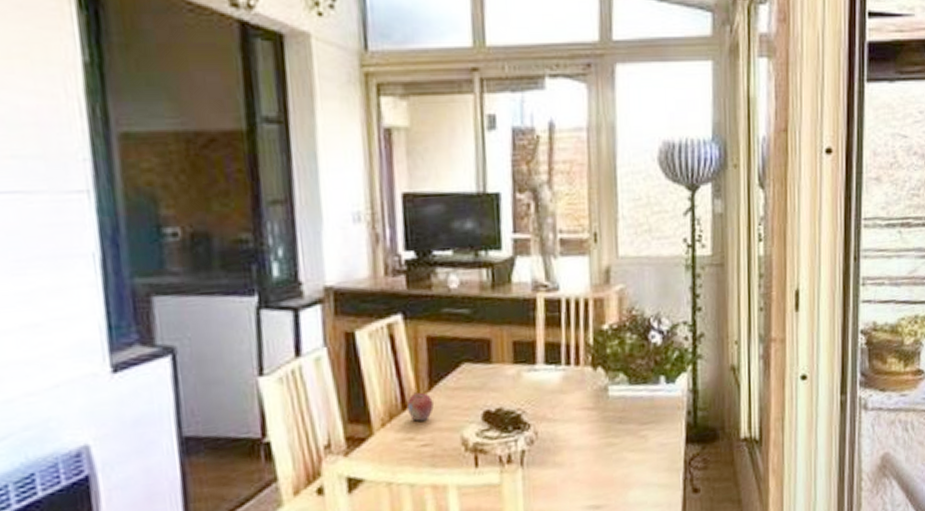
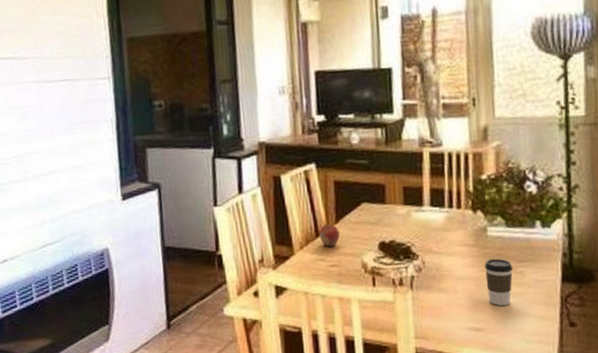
coffee cup: none [605,422,635,477] -> present [485,258,513,306]

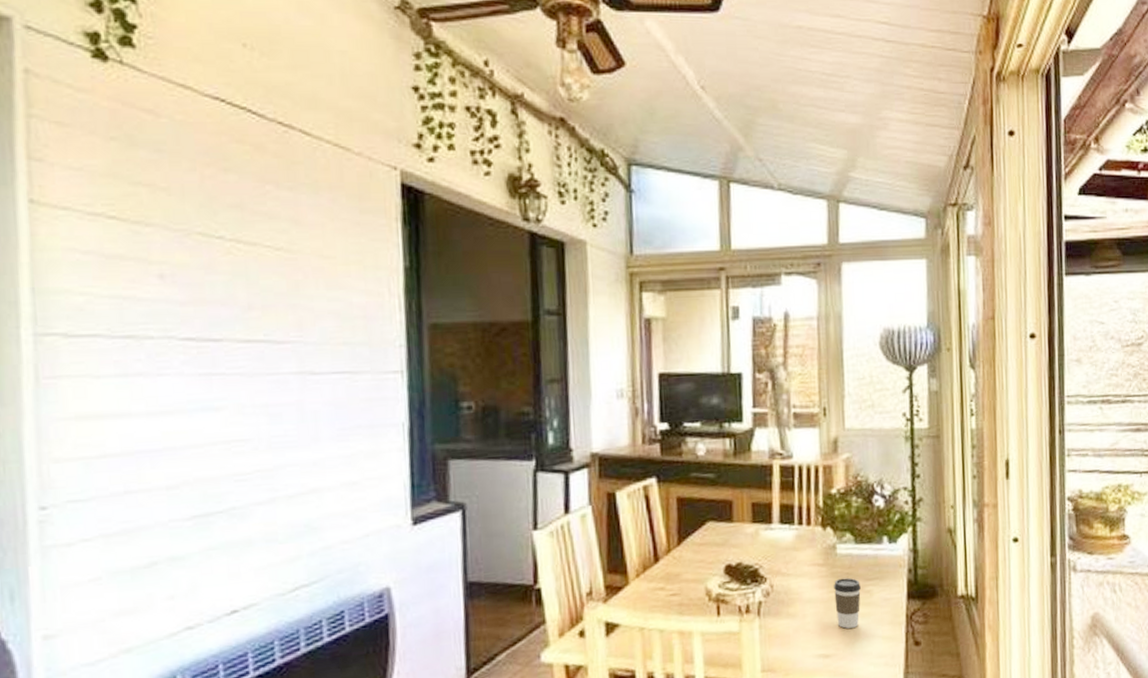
fruit: present [320,224,340,247] -> none [659,547,682,573]

